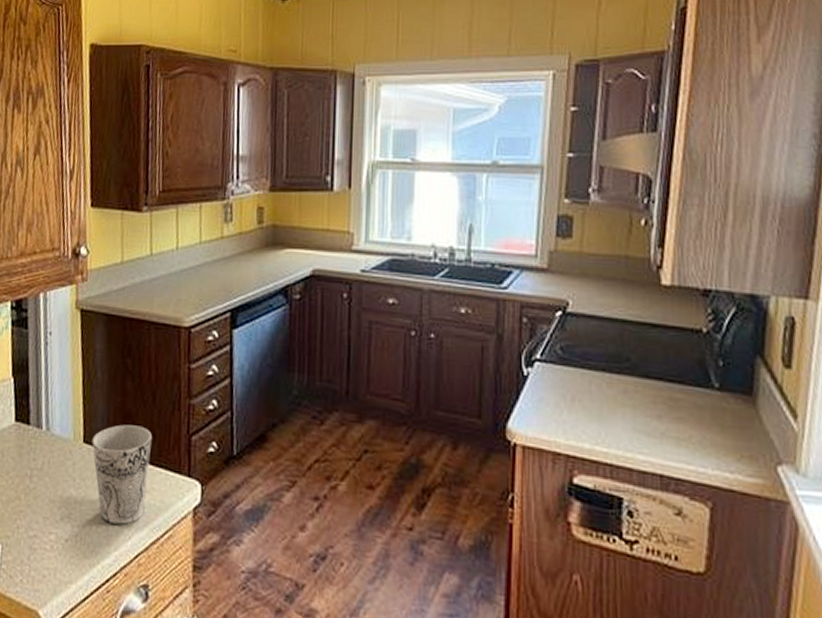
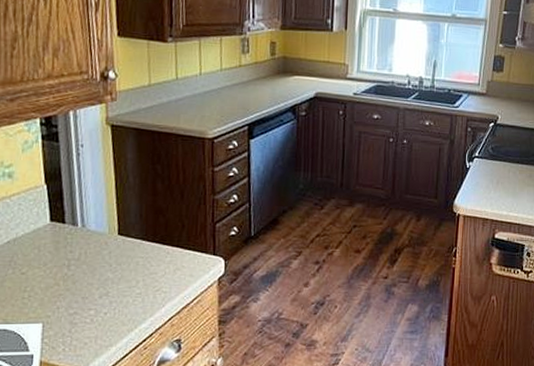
cup: present [92,424,152,526] -> none [126,218,181,298]

